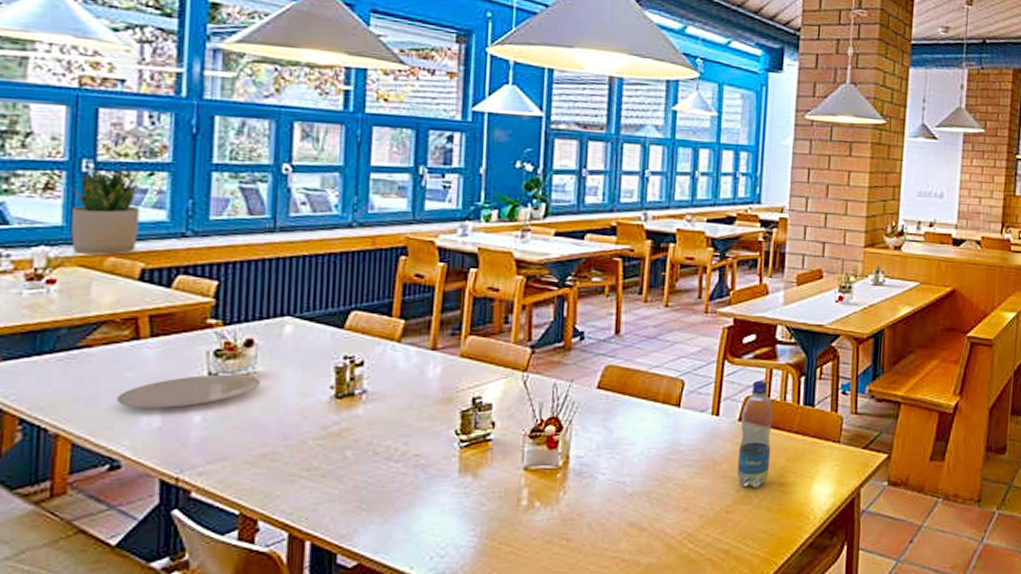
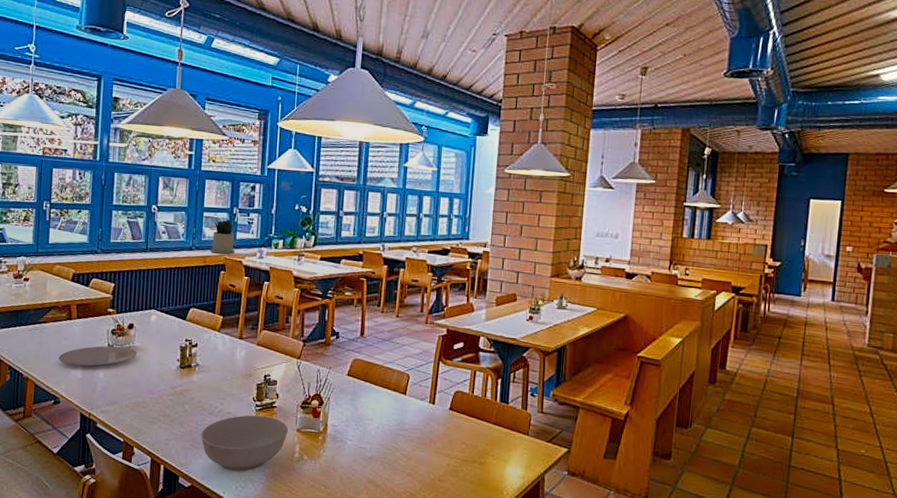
planter: present [70,166,142,255] -> none [37,206,75,263]
bowl: none [372,454,510,535] -> present [201,415,288,471]
planter: none [382,180,424,232] -> present [210,218,236,254]
bottle: present [737,380,774,489] -> none [448,379,476,465]

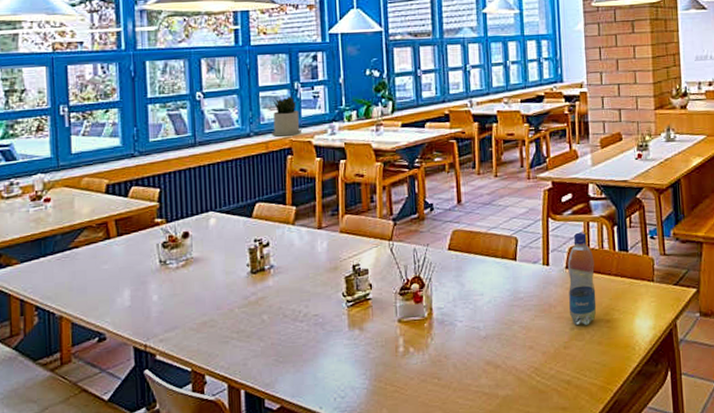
plate: present [58,346,137,366] -> none [98,260,196,292]
bowl: present [201,415,288,471] -> none [285,311,388,381]
bottle: none [448,379,476,465] -> present [567,232,597,326]

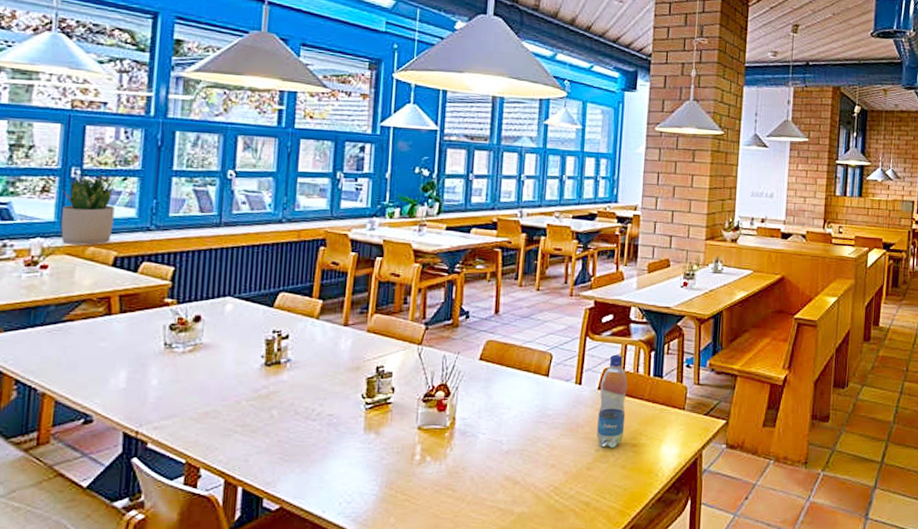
planter: none [53,108,102,177] -> present [61,173,117,245]
planter: present [272,94,303,137] -> none [306,184,340,227]

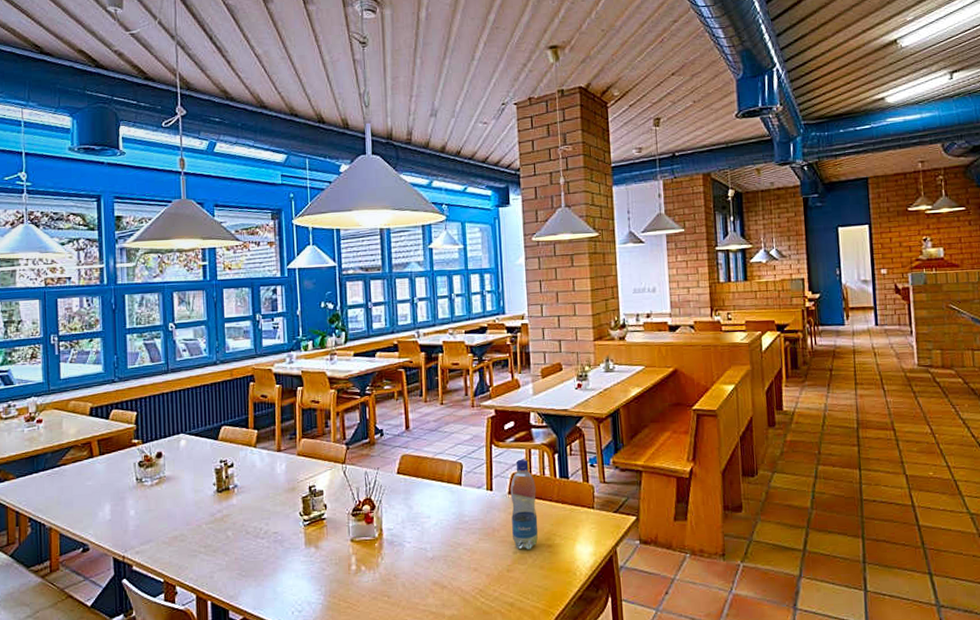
planter: present [61,173,117,245] -> none [45,337,87,400]

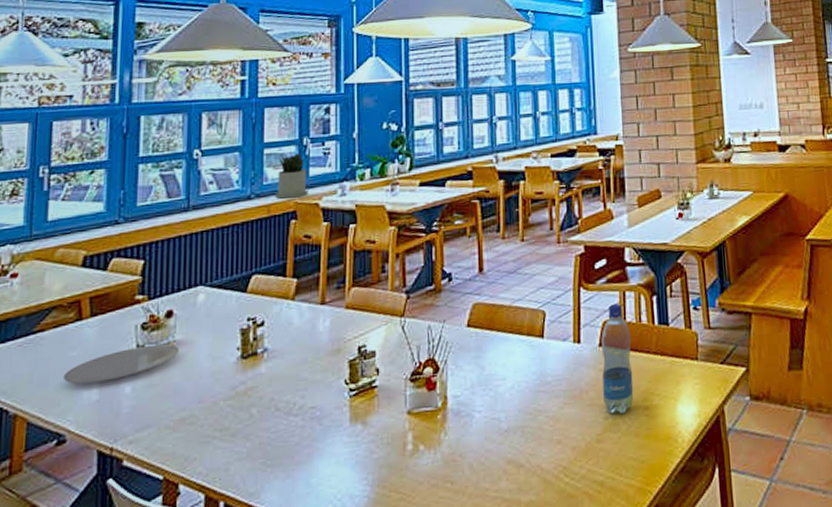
plate: none [82,478,168,507] -> present [62,344,179,384]
planter: none [236,325,264,365] -> present [275,151,310,199]

